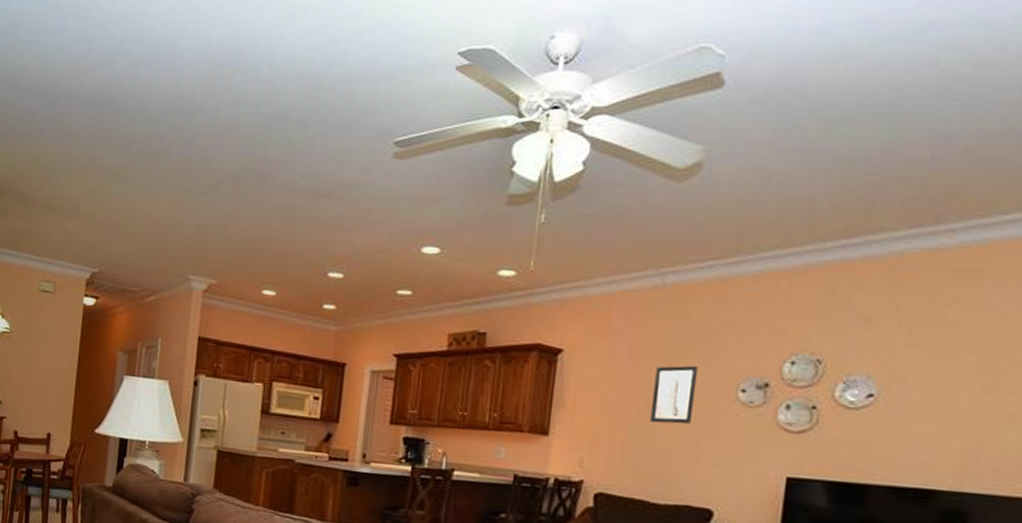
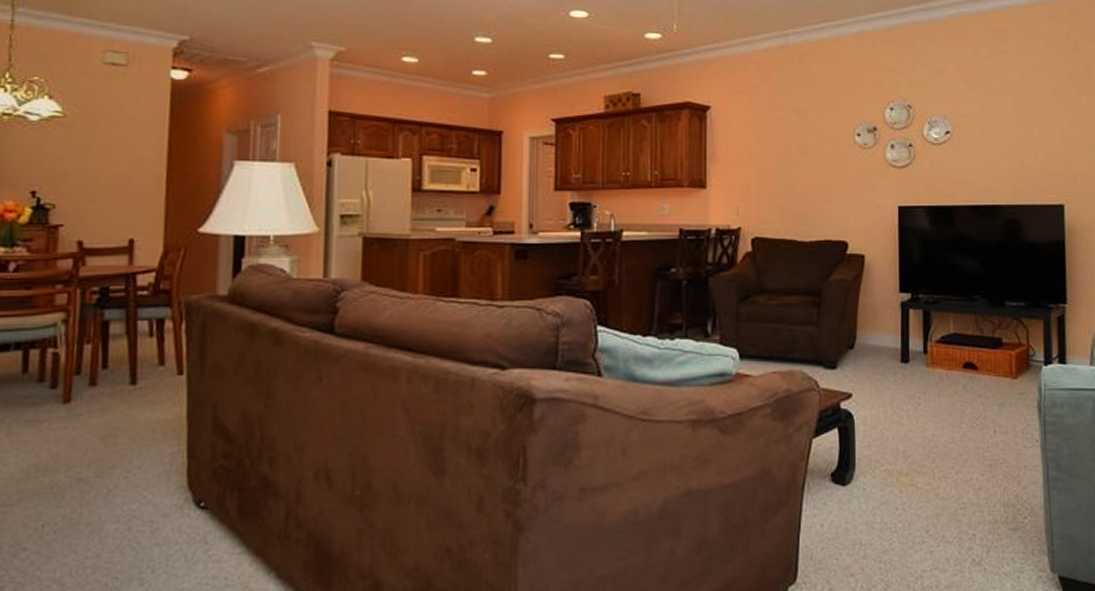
wall art: present [649,365,698,425] -> none [789,116,823,168]

